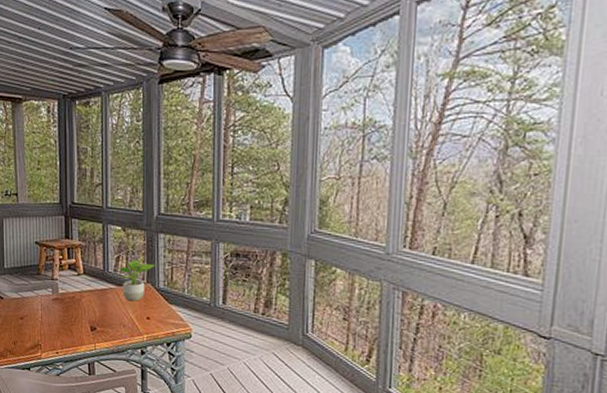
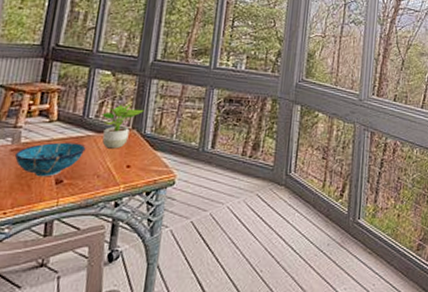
decorative bowl: none [56,293,110,324] -> present [14,142,86,177]

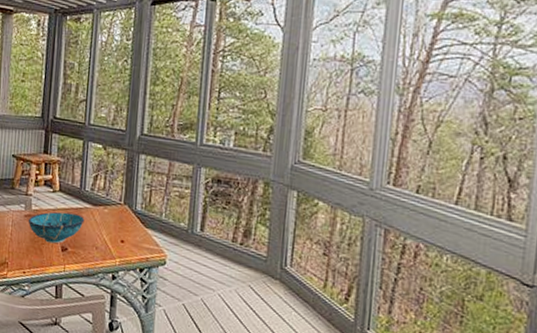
potted plant: present [102,104,144,149] -> none [97,178,134,223]

